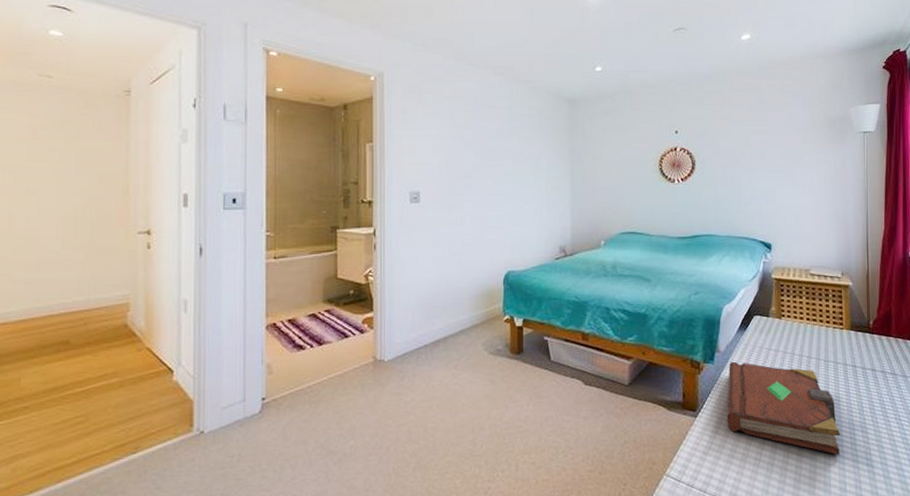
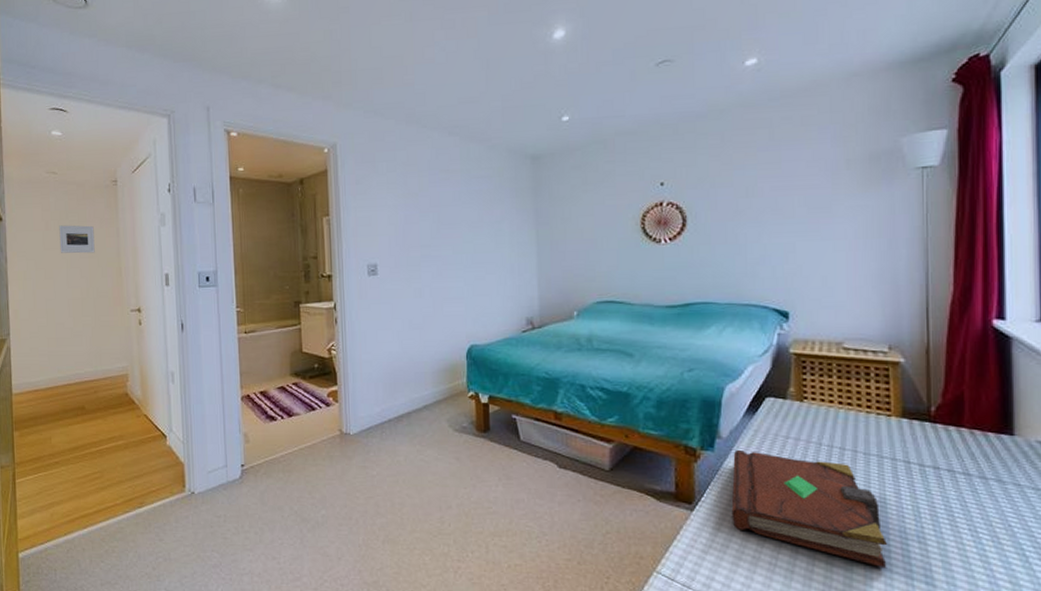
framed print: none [50,135,97,168] -> present [59,225,95,254]

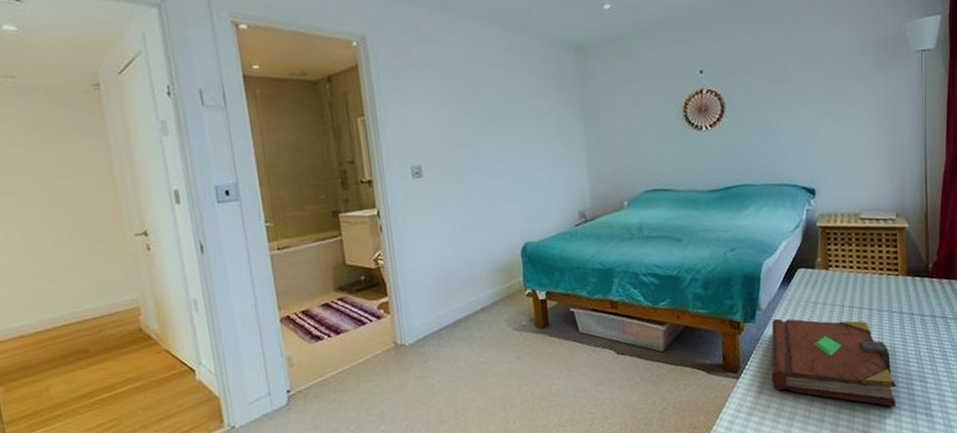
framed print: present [59,225,95,254] -> none [27,139,80,174]

